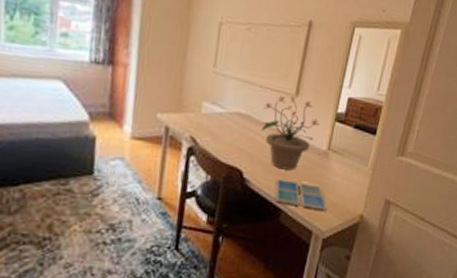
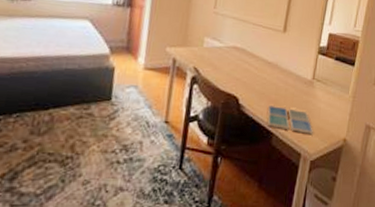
potted plant: present [261,94,320,170] -> none [255,31,305,97]

